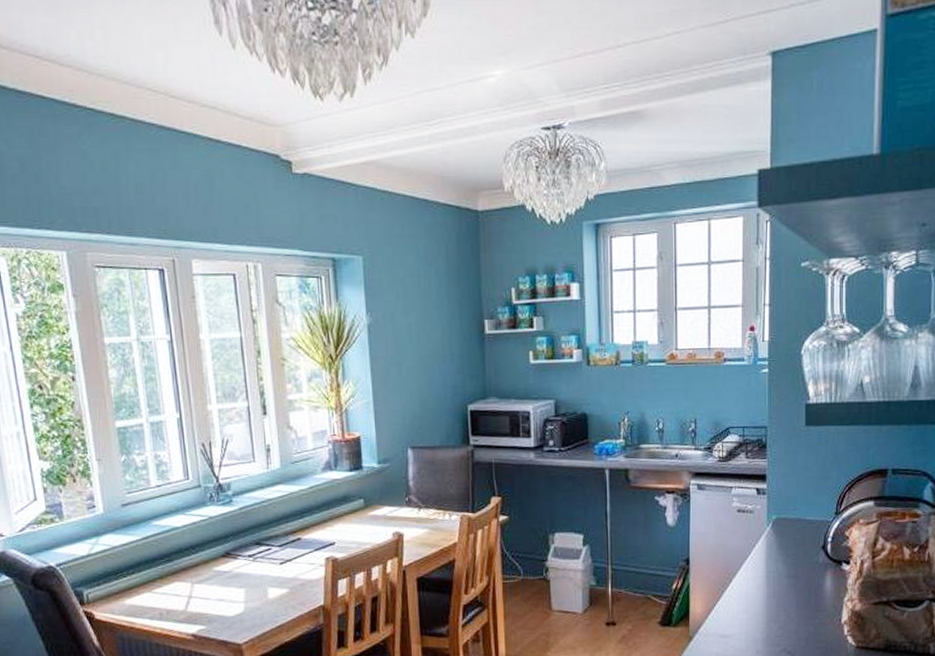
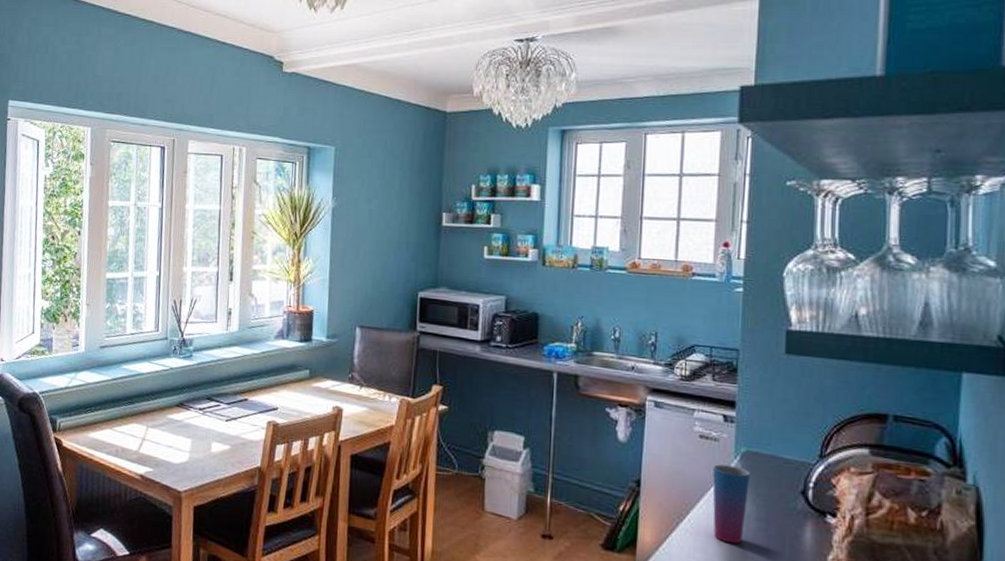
cup: none [750,533,780,602] -> present [712,464,750,544]

